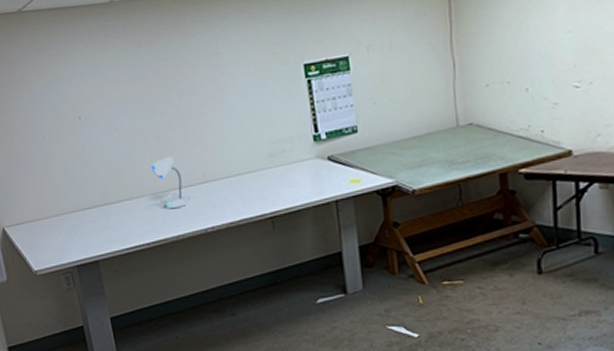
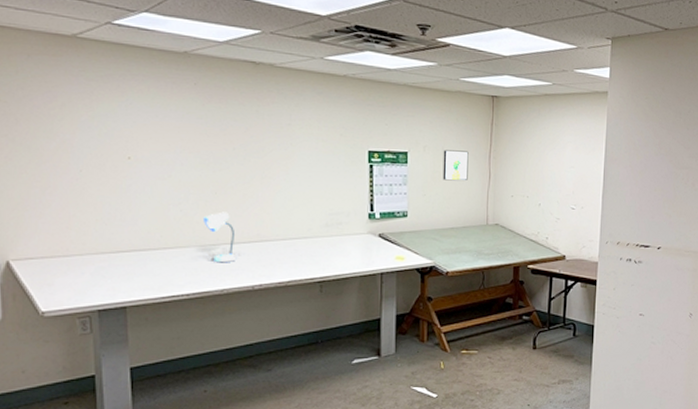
wall art: none [391,40,426,82] -> present [442,150,469,181]

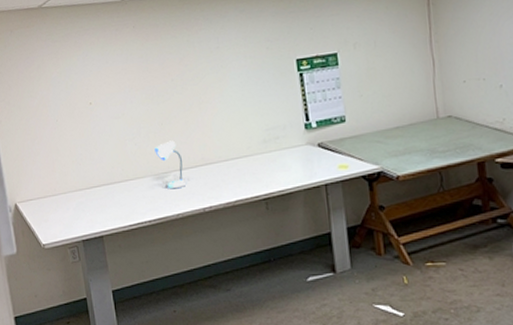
wall art: present [442,150,469,181] -> none [376,40,408,77]

